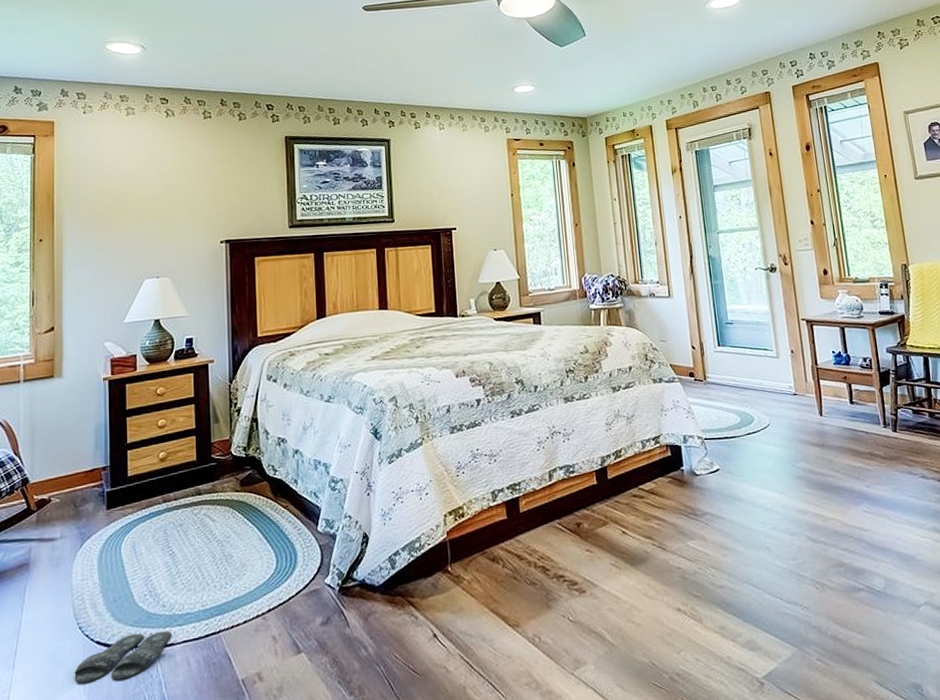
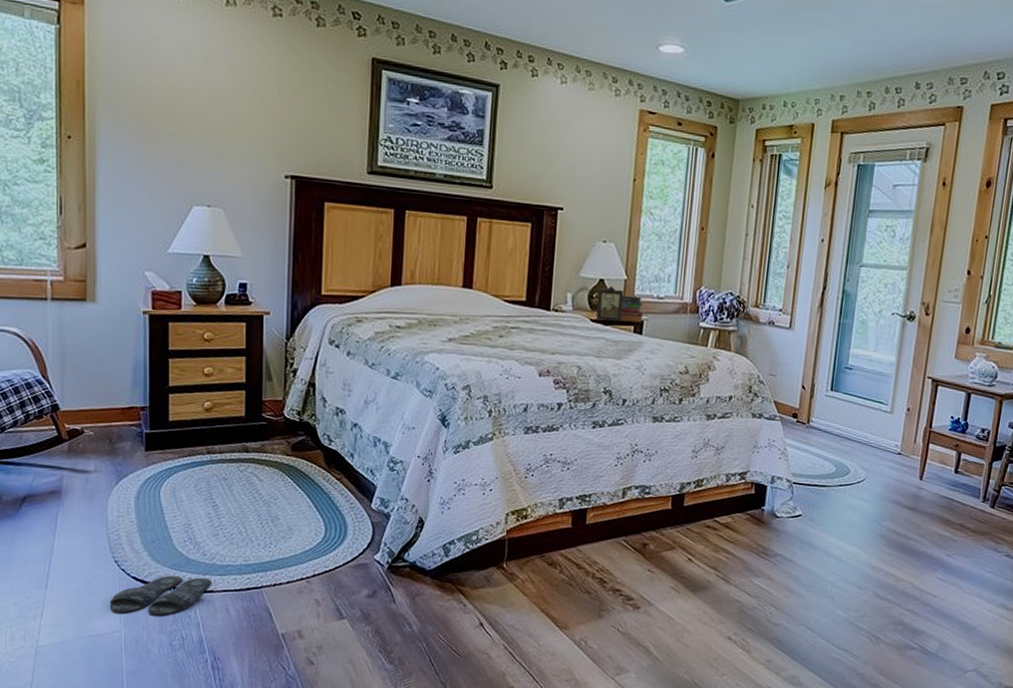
photo frame: none [497,286,521,319] -> present [596,286,624,322]
books: none [518,292,539,316] -> present [620,296,644,323]

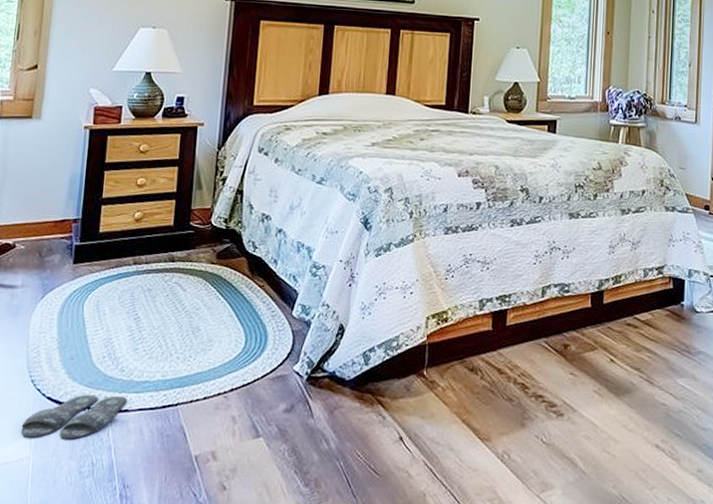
photo frame: present [596,286,624,322] -> none [512,88,537,122]
books: present [620,296,644,323] -> none [534,97,556,122]

